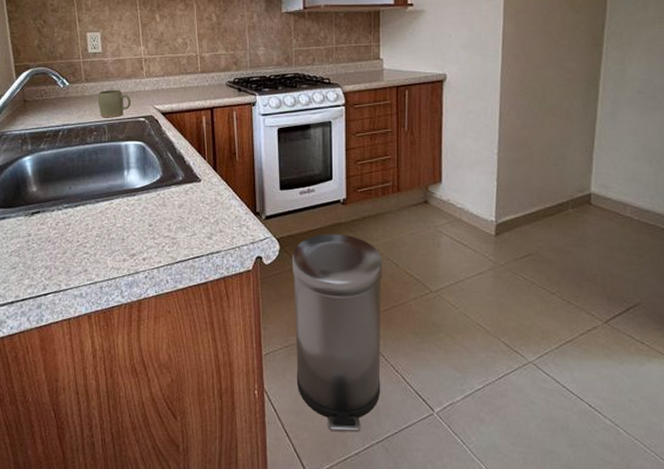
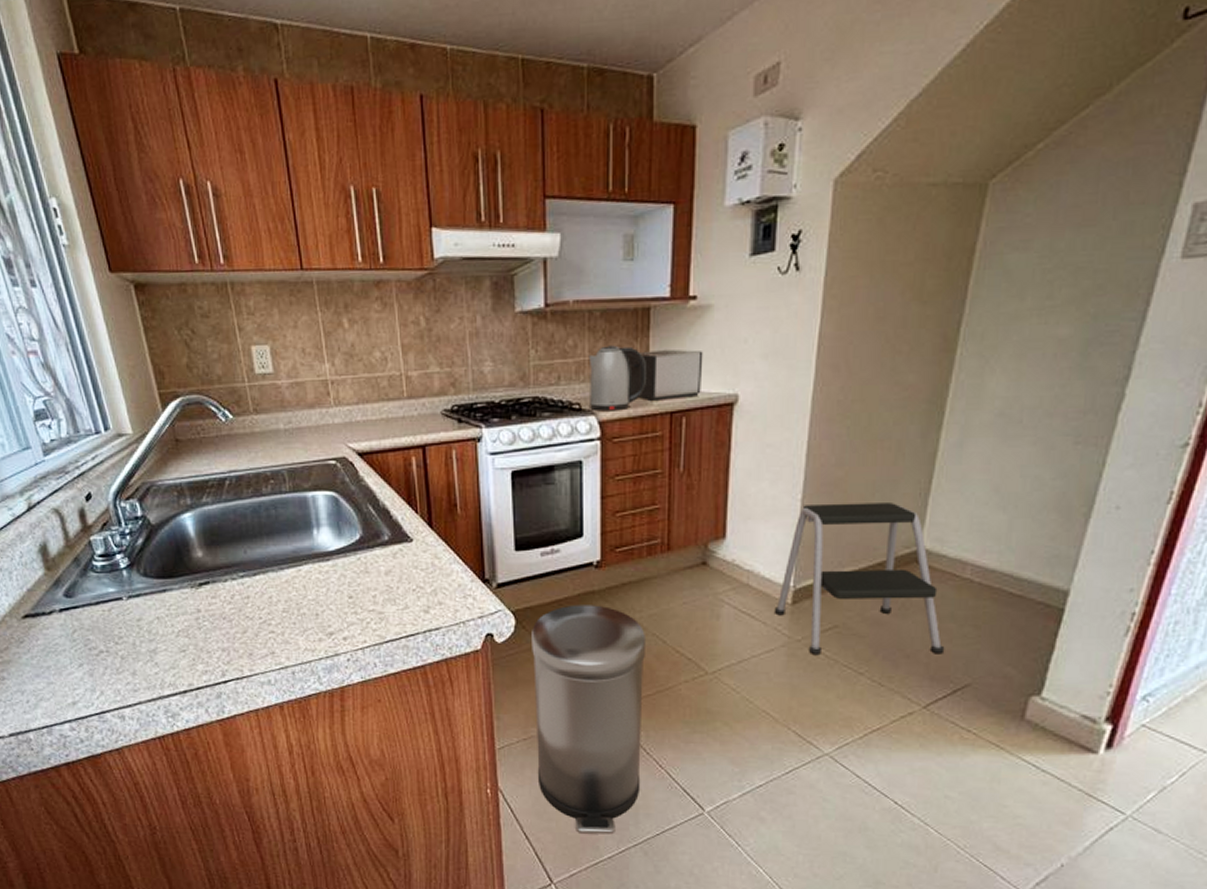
mug: present [98,89,131,118] -> none [273,422,316,461]
kettle: none [335,37,378,85] -> present [588,345,646,412]
toaster: none [363,40,420,79] -> present [626,349,703,402]
step stool: none [482,156,617,278] -> present [775,503,945,656]

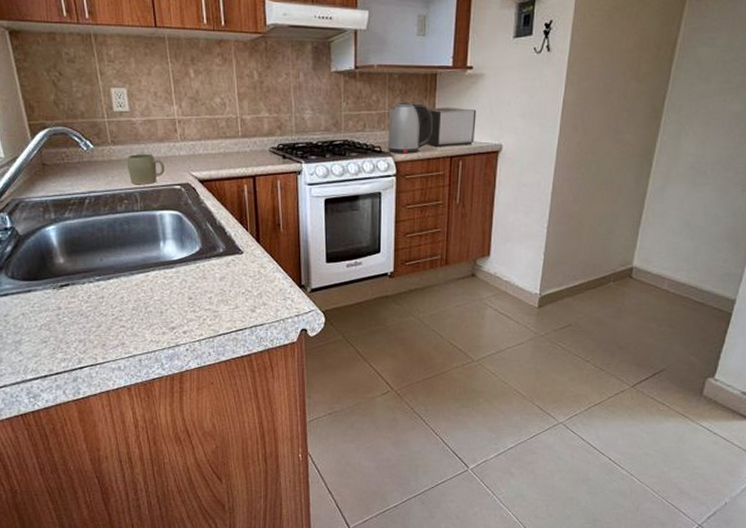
mug: none [273,422,316,461] -> present [128,153,164,185]
pedal bin: present [532,604,647,835] -> none [337,306,428,488]
step stool: present [775,503,945,656] -> none [525,231,648,347]

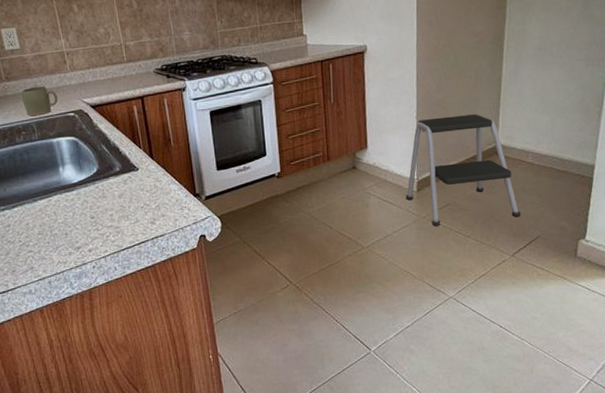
kettle: present [388,102,433,154] -> none [259,15,302,64]
toaster: present [417,106,477,148] -> none [286,16,341,54]
step stool: none [525,231,648,347] -> present [406,114,521,227]

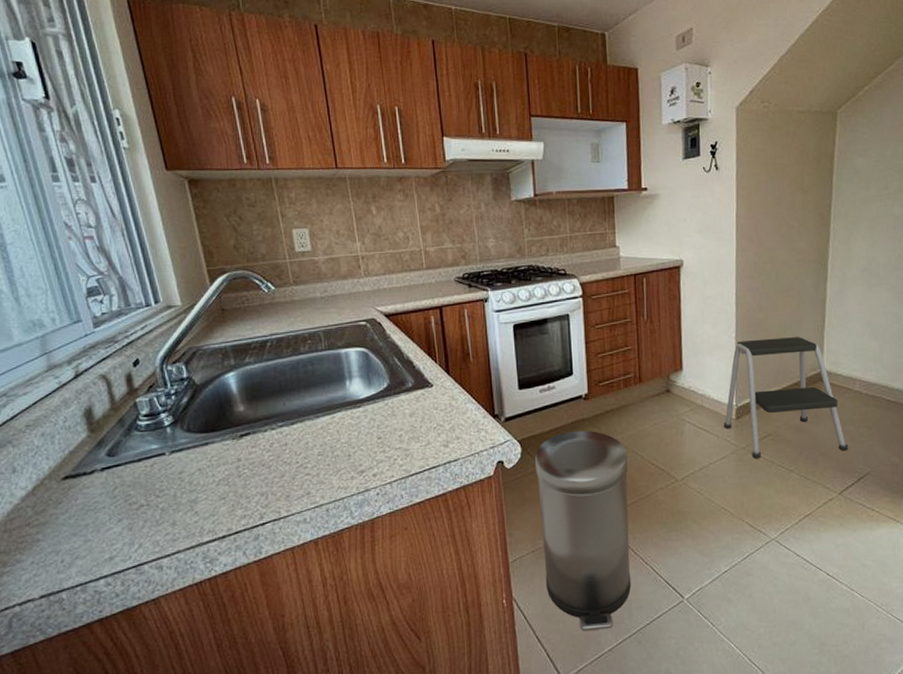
mug: present [22,85,58,116] -> none [310,291,349,324]
pedal bin: none [234,205,323,380] -> present [535,430,631,631]

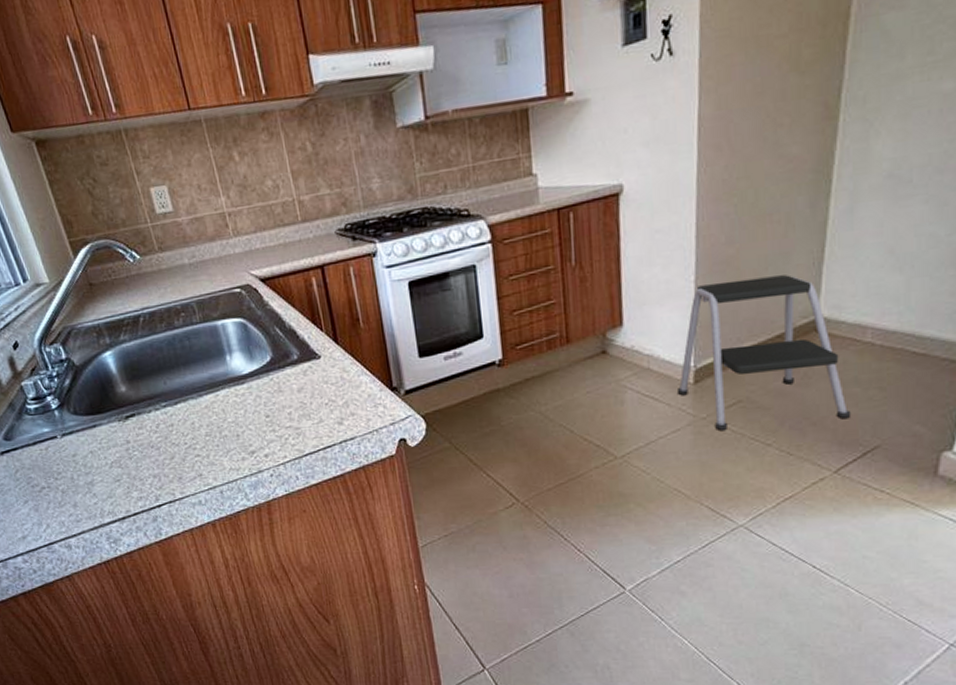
pedal bin: present [535,430,631,631] -> none [442,402,561,620]

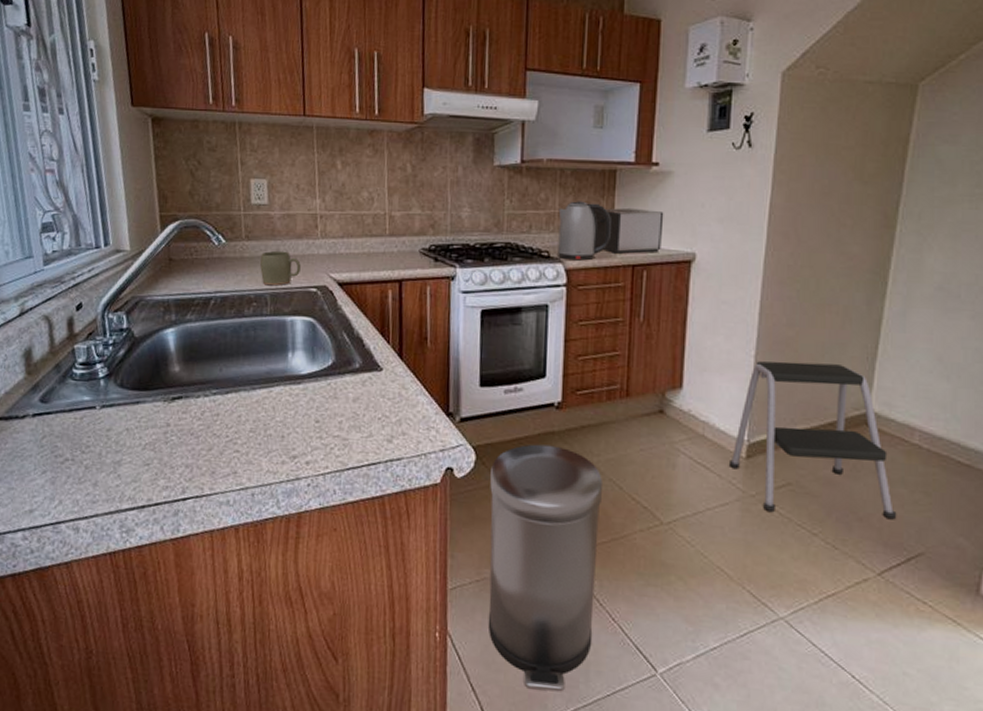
mug: none [178,256,221,294] -> present [260,250,301,286]
pedal bin: none [442,402,561,620] -> present [488,444,604,692]
kettle: none [472,148,531,216] -> present [558,201,611,261]
toaster: none [509,145,586,201] -> present [593,207,664,255]

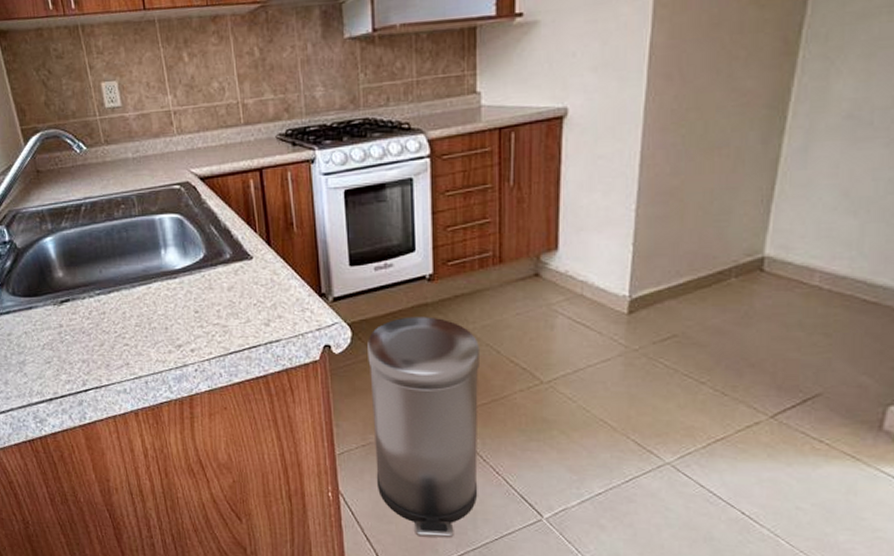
mug: present [260,250,301,286] -> none [122,151,162,187]
kettle: present [558,201,611,261] -> none [416,65,474,130]
toaster: present [593,207,664,255] -> none [453,66,531,119]
step stool: present [730,361,897,520] -> none [611,210,793,365]

